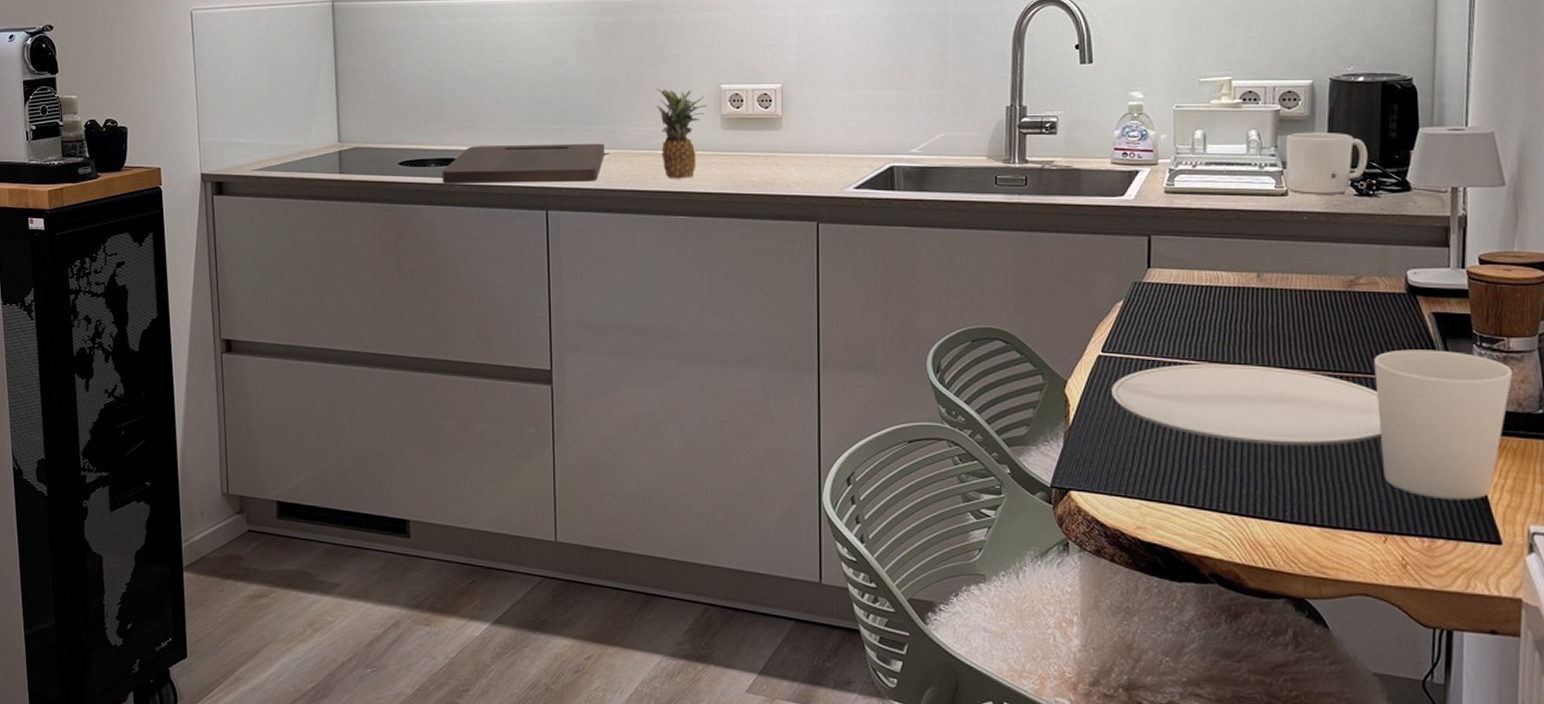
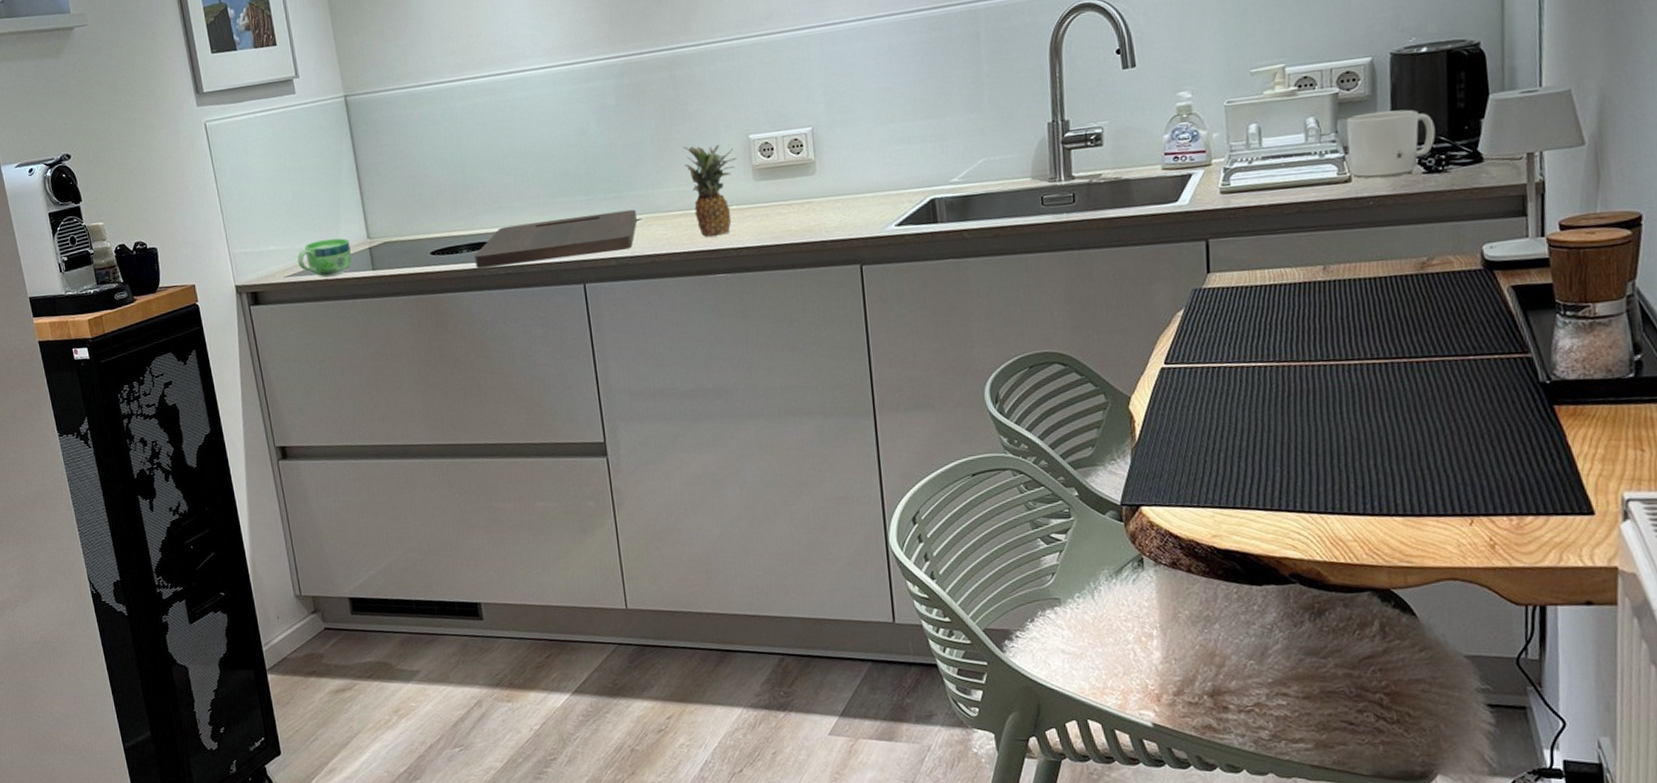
cup: none [265,139,320,176] -> present [297,238,352,278]
plate: present [1111,364,1382,446] -> none [1177,360,1463,440]
dixie cup: present [1374,349,1513,501] -> none [1451,323,1600,476]

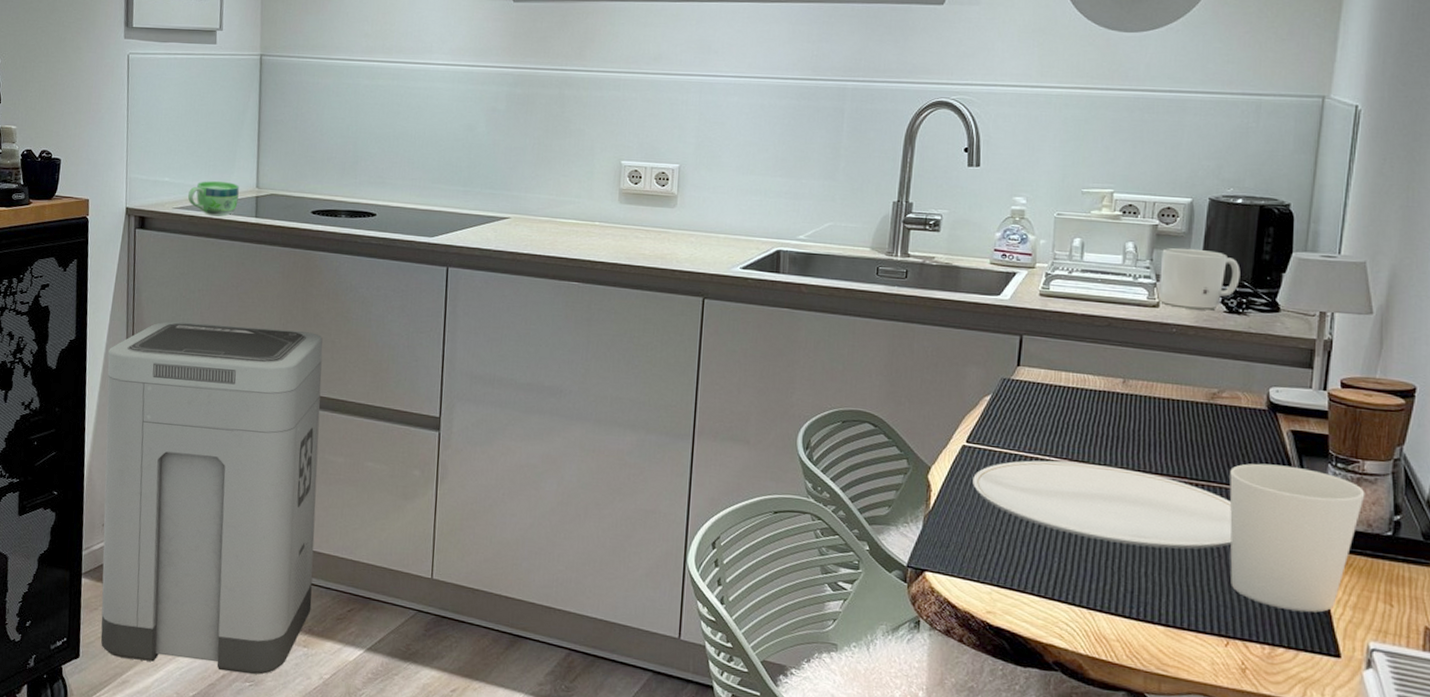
trash can: none [247,379,508,747] -> present [100,321,323,675]
cutting board: present [474,209,637,269] -> none [351,201,507,244]
fruit: present [683,144,738,238] -> none [558,160,608,248]
plate: none [1177,360,1463,440] -> present [973,460,1233,549]
dixie cup: none [1451,323,1600,476] -> present [1229,463,1365,613]

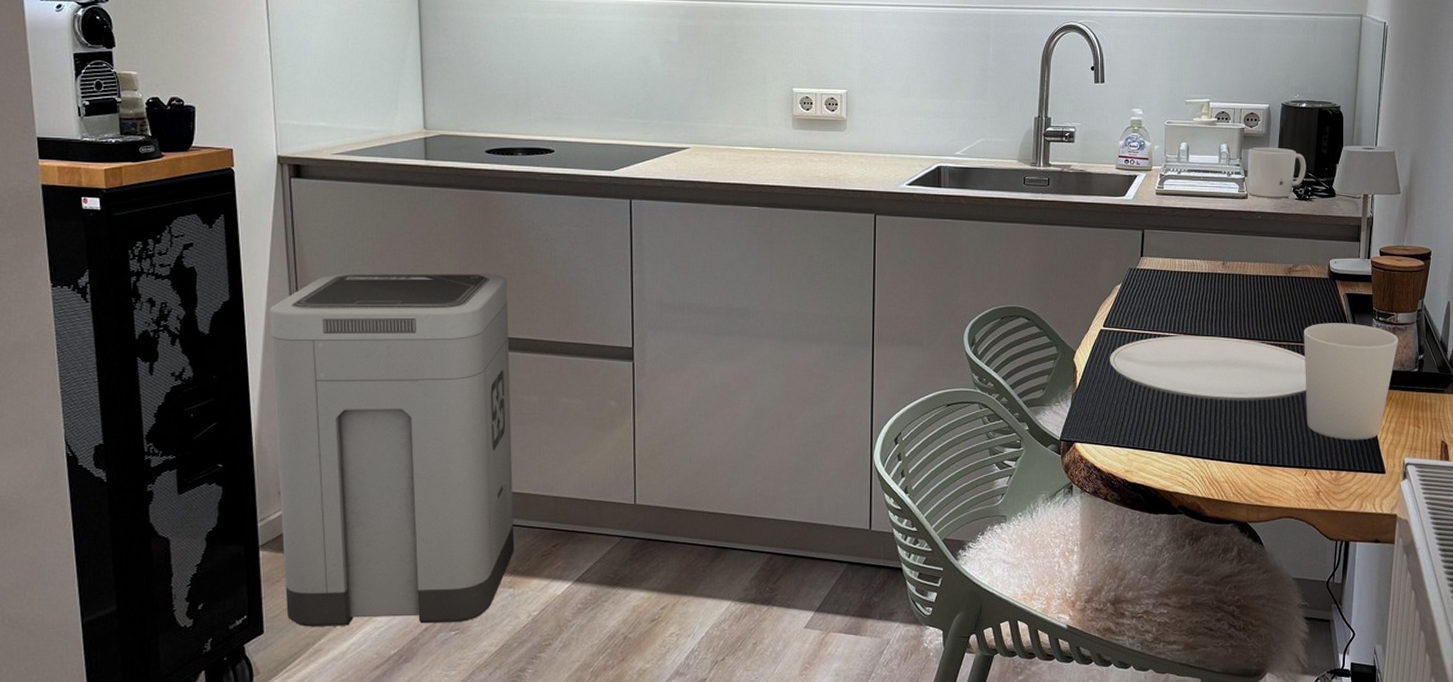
cup: present [187,181,239,217] -> none [347,124,405,161]

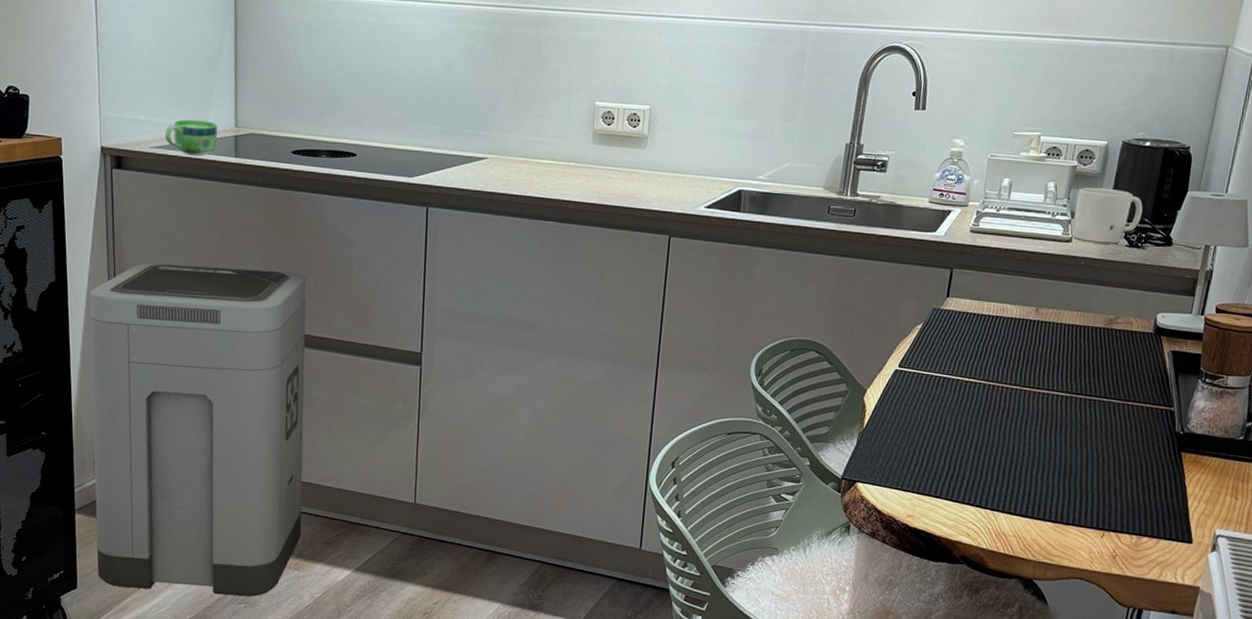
cup: none [347,124,405,161] -> present [164,119,218,157]
plate: present [1110,336,1307,401] -> none [902,381,1118,456]
dixie cup: present [1304,323,1399,441] -> none [1110,380,1226,507]

